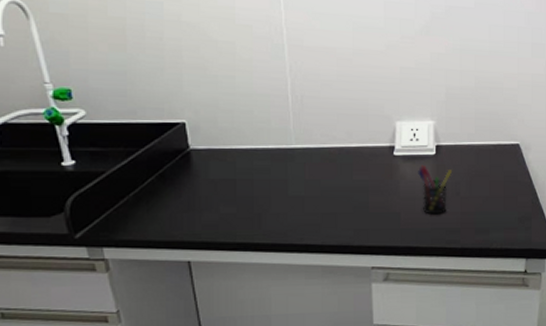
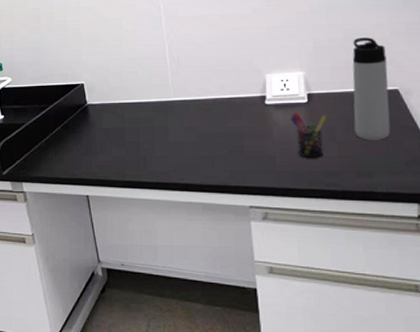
thermos bottle: none [477,87,512,196] -> present [352,37,391,140]

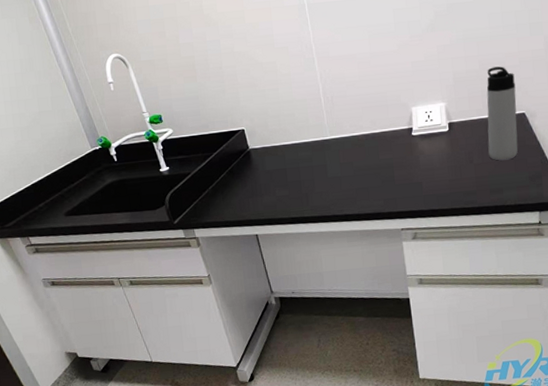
pen holder: present [291,112,327,158] -> none [434,141,465,181]

